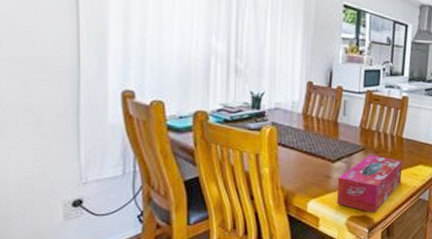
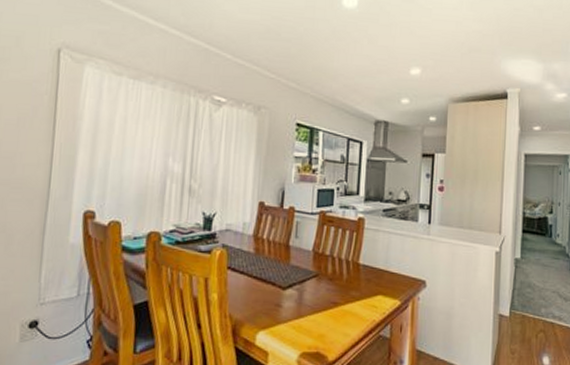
tissue box: present [337,155,403,214] -> none [288,282,360,351]

